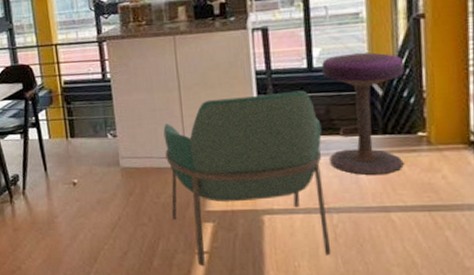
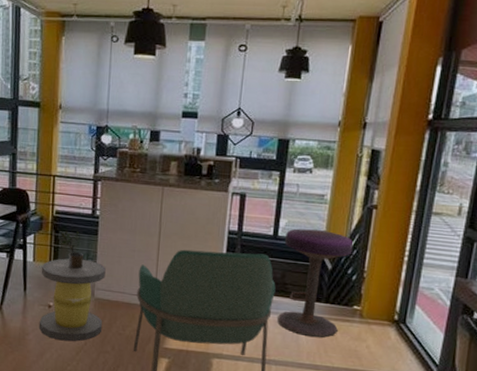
stool: none [59,127,135,219] -> present [38,258,106,342]
potted plant: none [74,99,102,140] -> present [61,231,83,269]

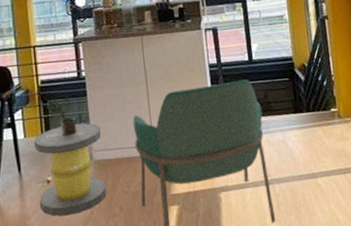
stool: present [277,228,354,338] -> none [259,46,324,148]

